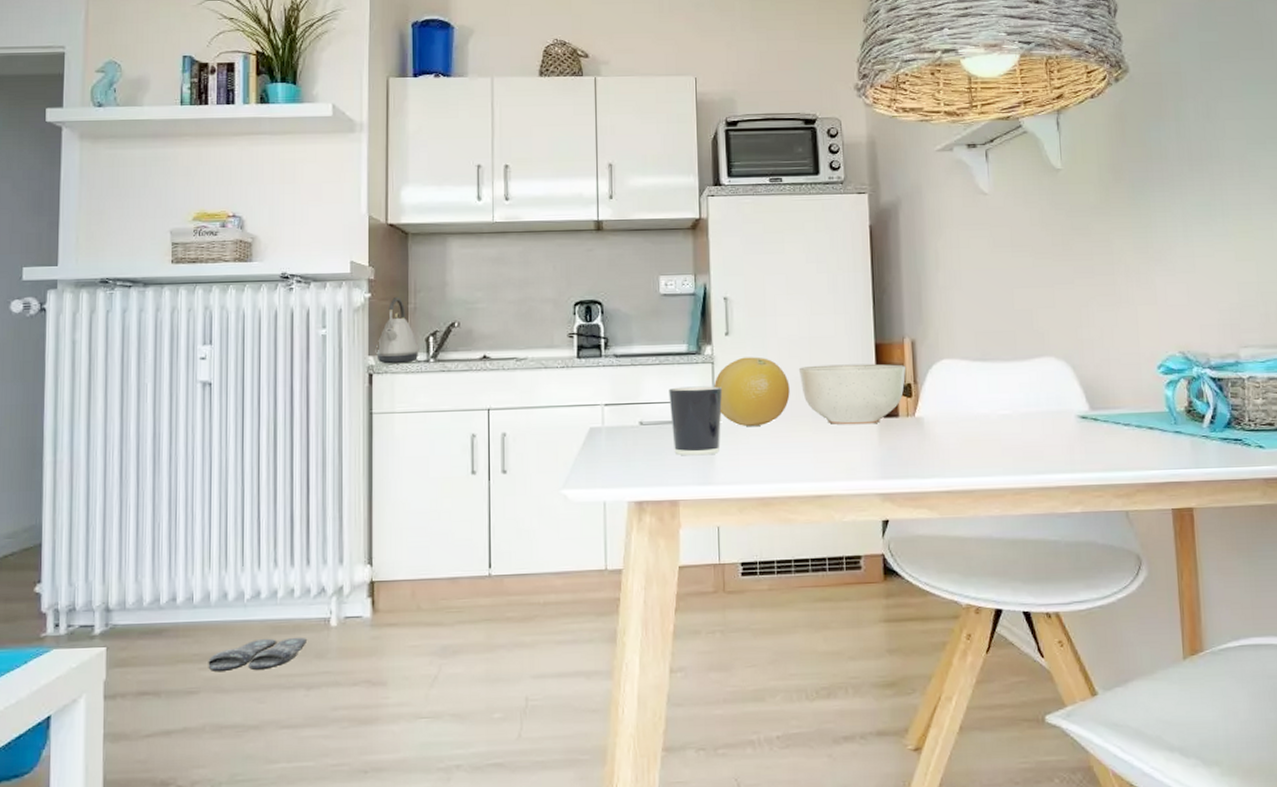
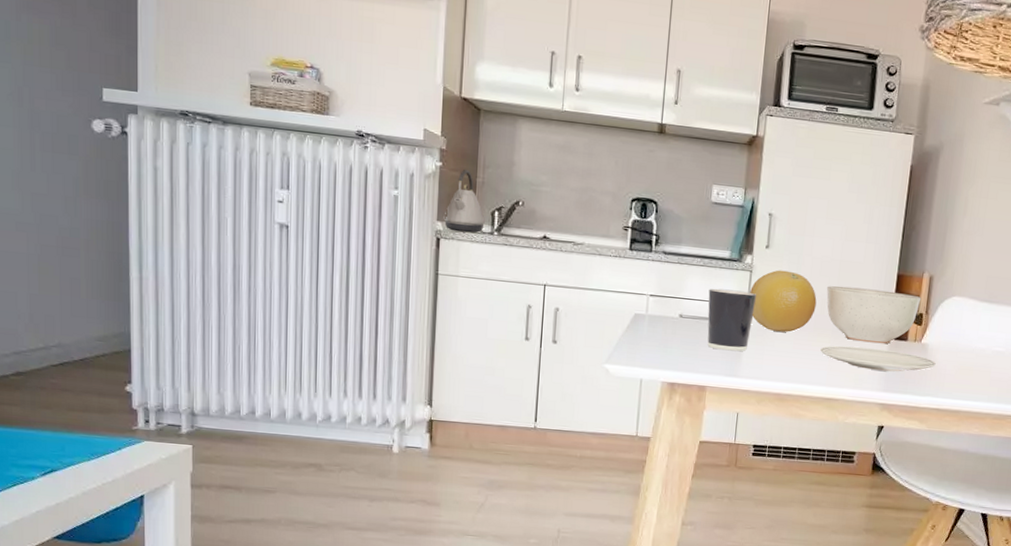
slippers: present [208,637,307,671] -> none [283,455,371,480]
plate: none [802,430,936,456] -> present [820,345,936,372]

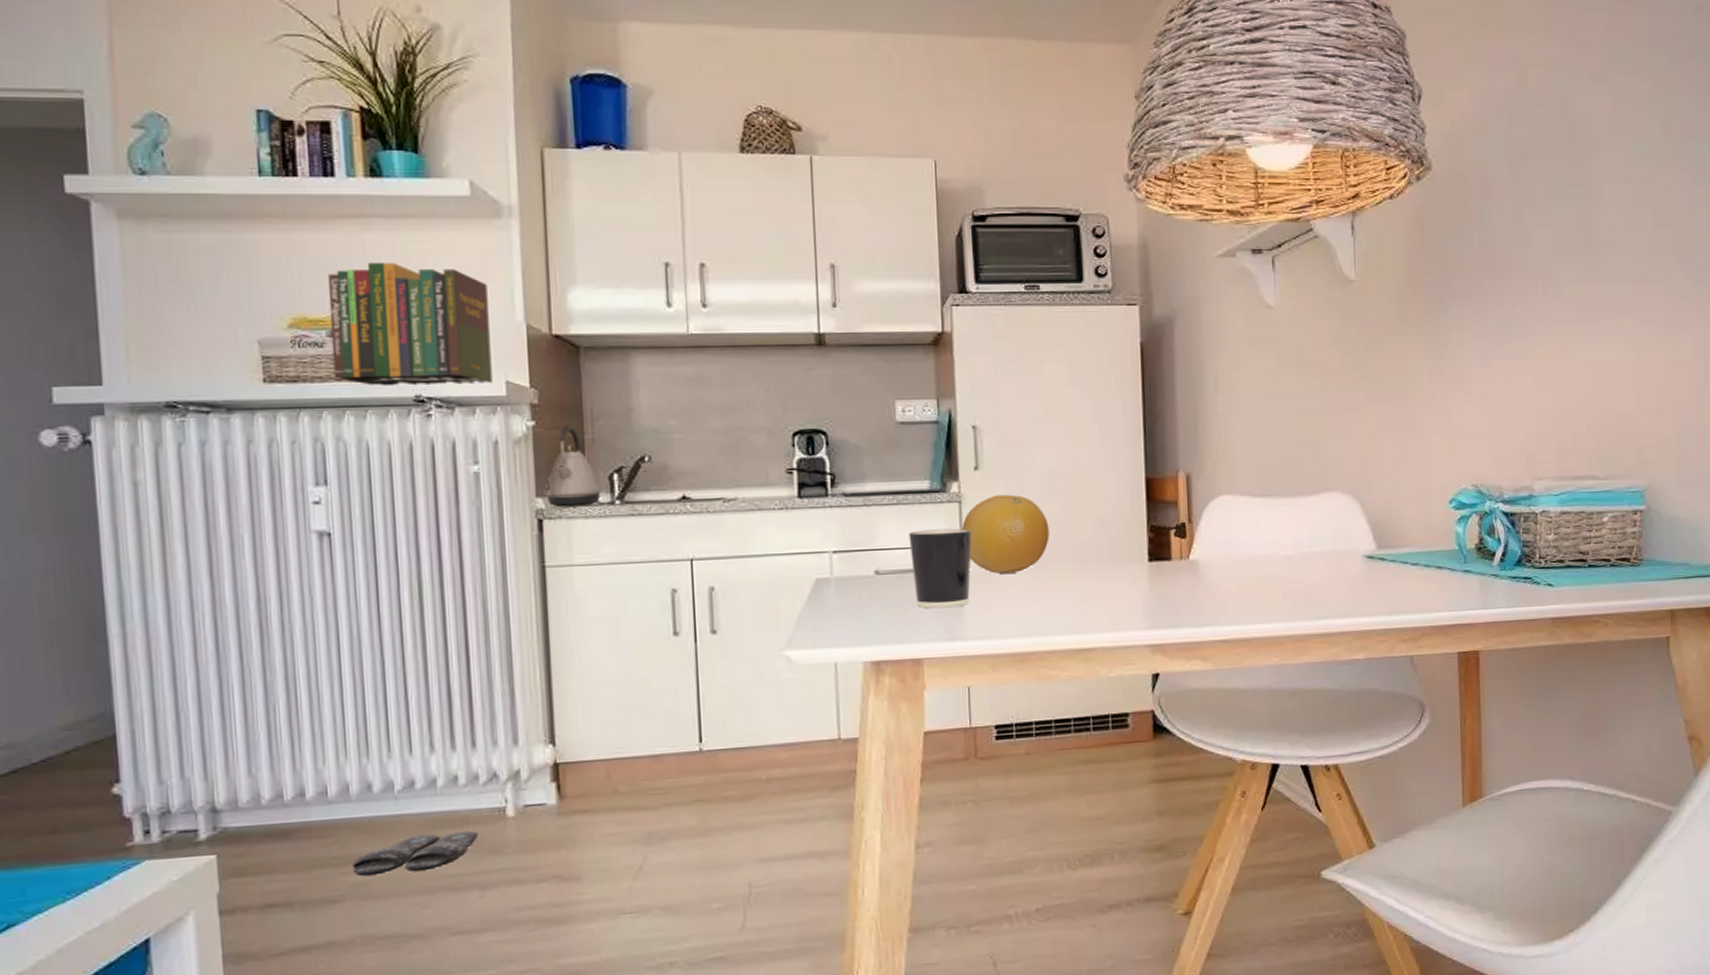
slippers: none [283,455,371,480] -> present [352,830,478,876]
books: none [300,23,417,128] -> present [327,263,493,387]
plate: present [820,345,936,372] -> none [1063,575,1212,604]
bowl: present [826,286,922,344] -> none [1059,501,1180,571]

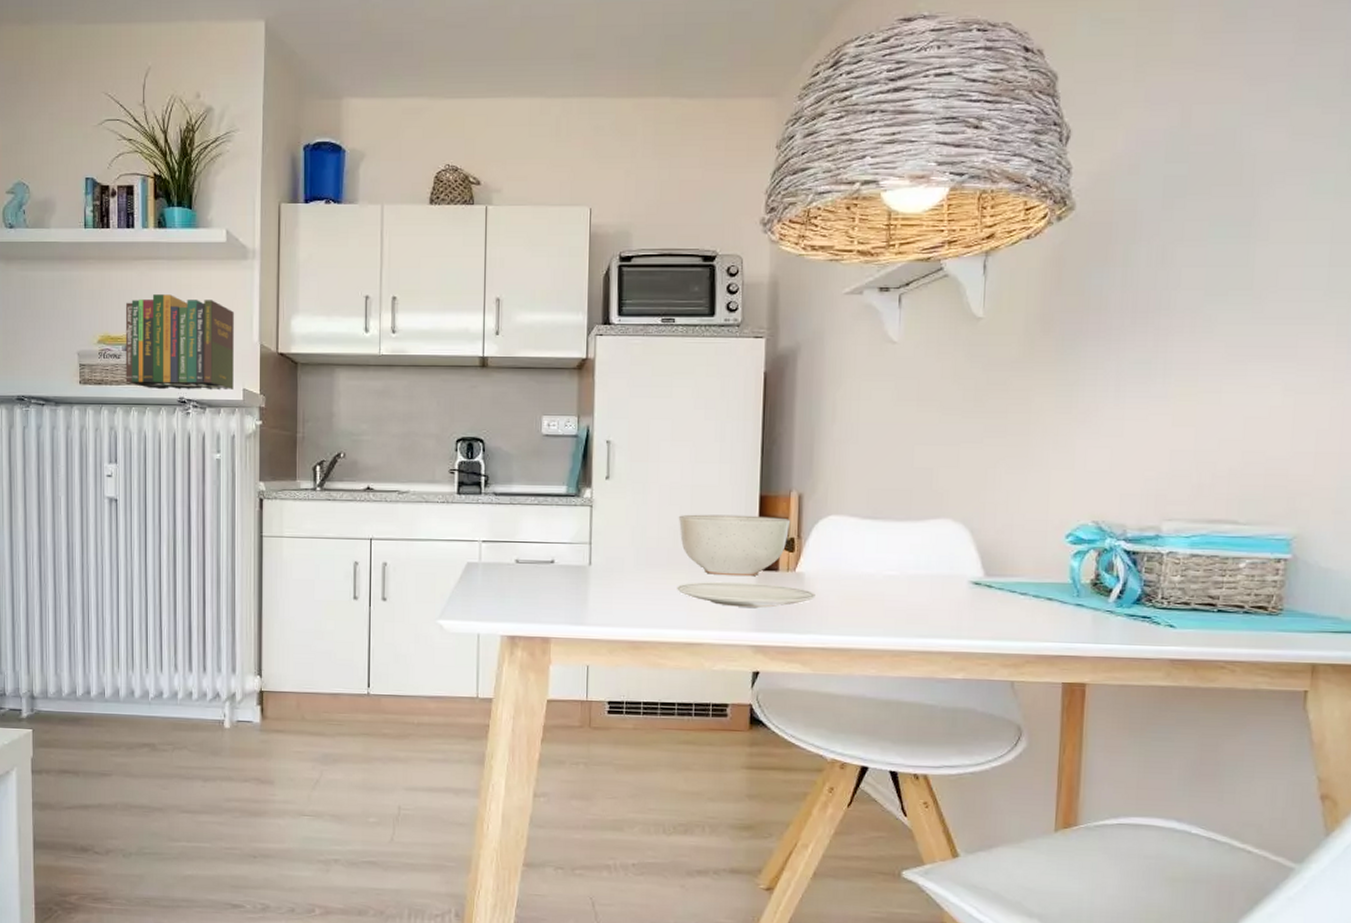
slippers: present [352,830,478,876] -> none [118,733,203,760]
kettle: present [544,425,601,508] -> none [265,425,307,491]
mug: present [909,528,972,609] -> none [545,528,600,597]
fruit: present [962,494,1050,574] -> none [592,502,668,571]
bowl: none [1059,501,1180,571] -> present [678,514,791,577]
plate: none [1063,575,1212,604] -> present [677,582,816,608]

